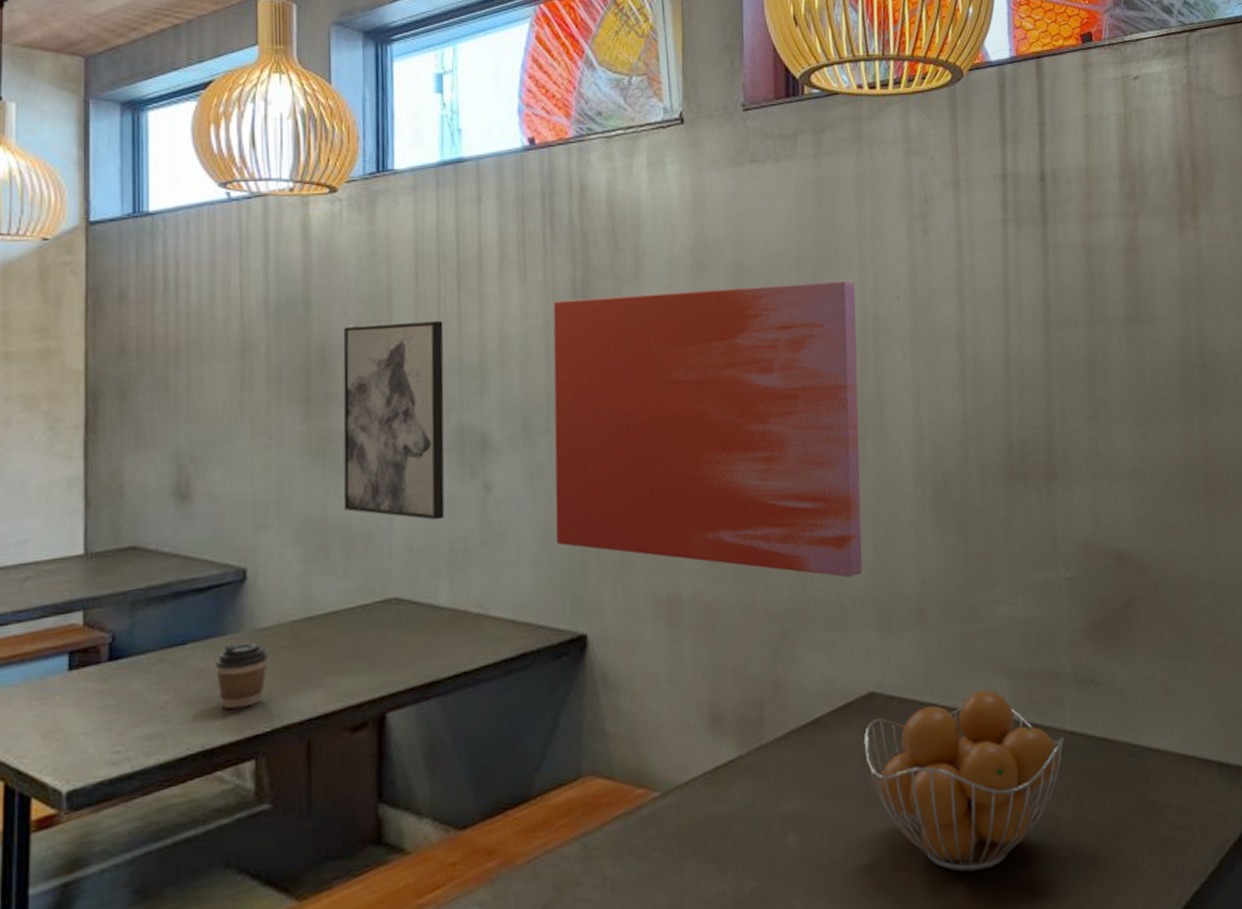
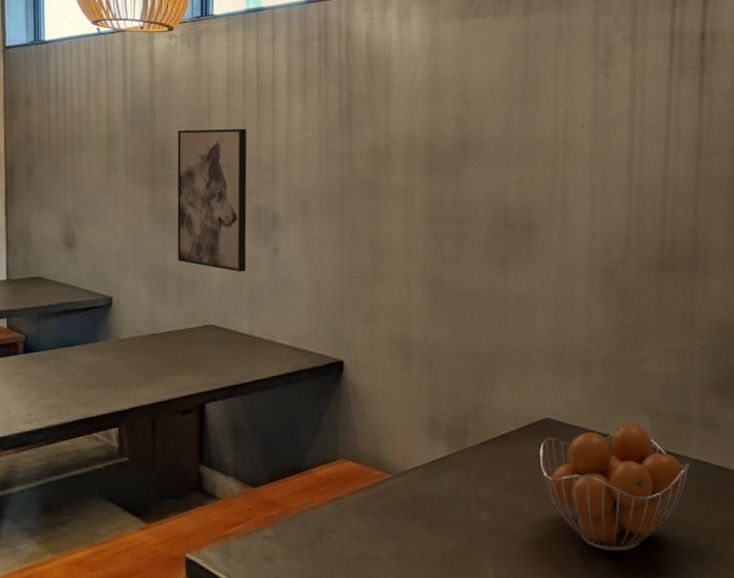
coffee cup: present [216,642,268,710] -> none [93,347,127,392]
wall art: present [553,280,863,578] -> none [323,111,550,334]

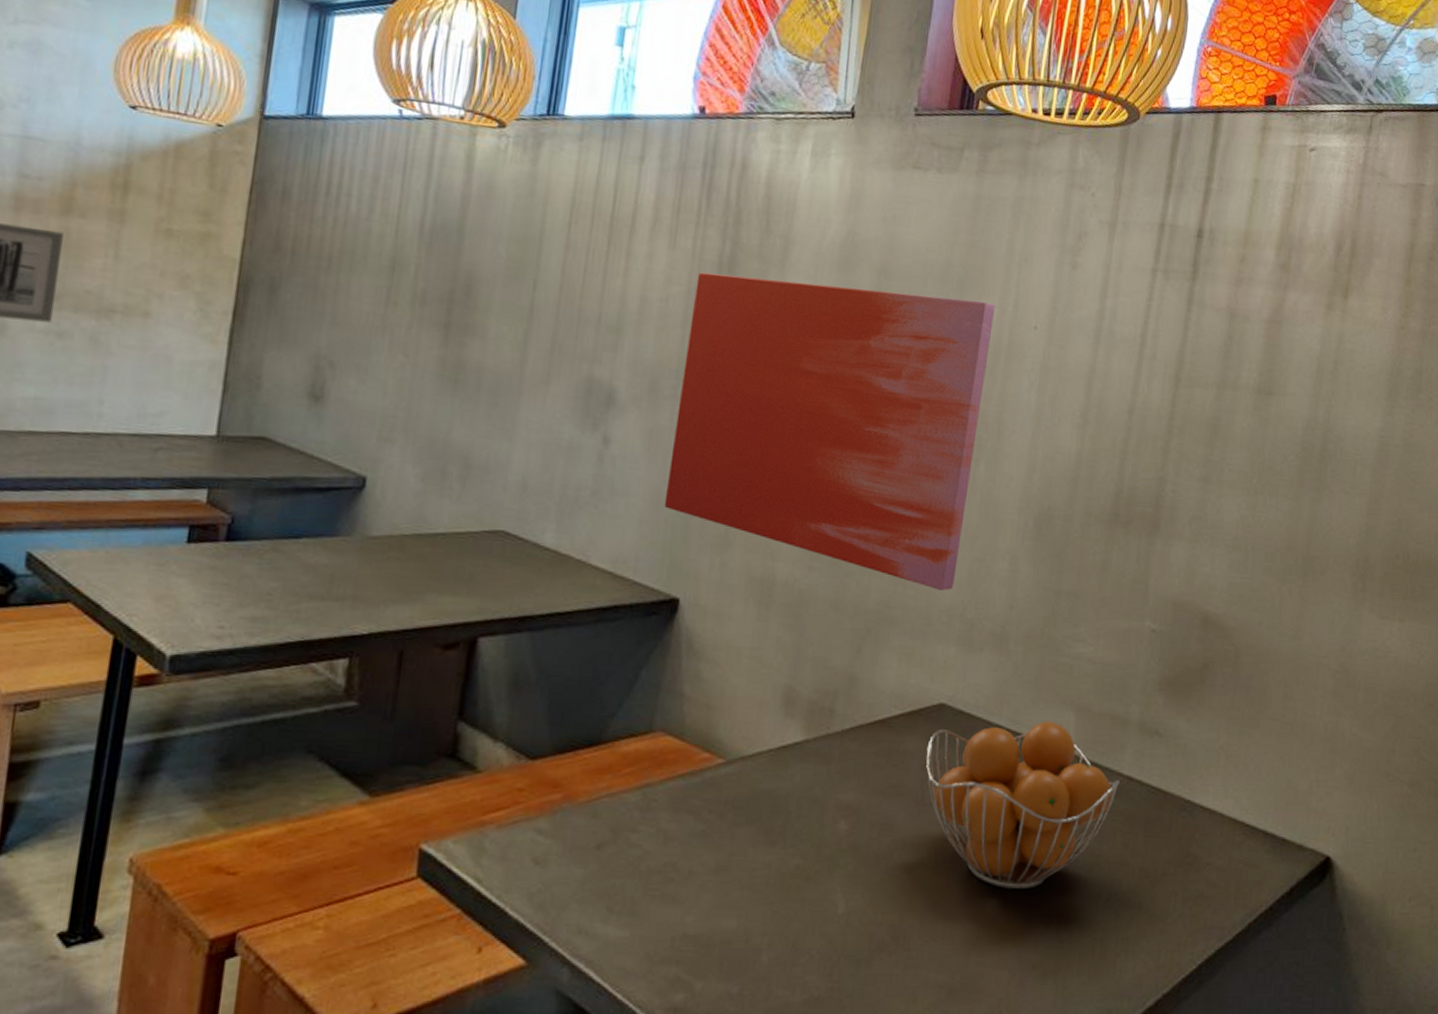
wall art: present [177,128,247,272] -> none [466,260,589,464]
wall art: none [323,111,550,334] -> present [664,272,995,591]

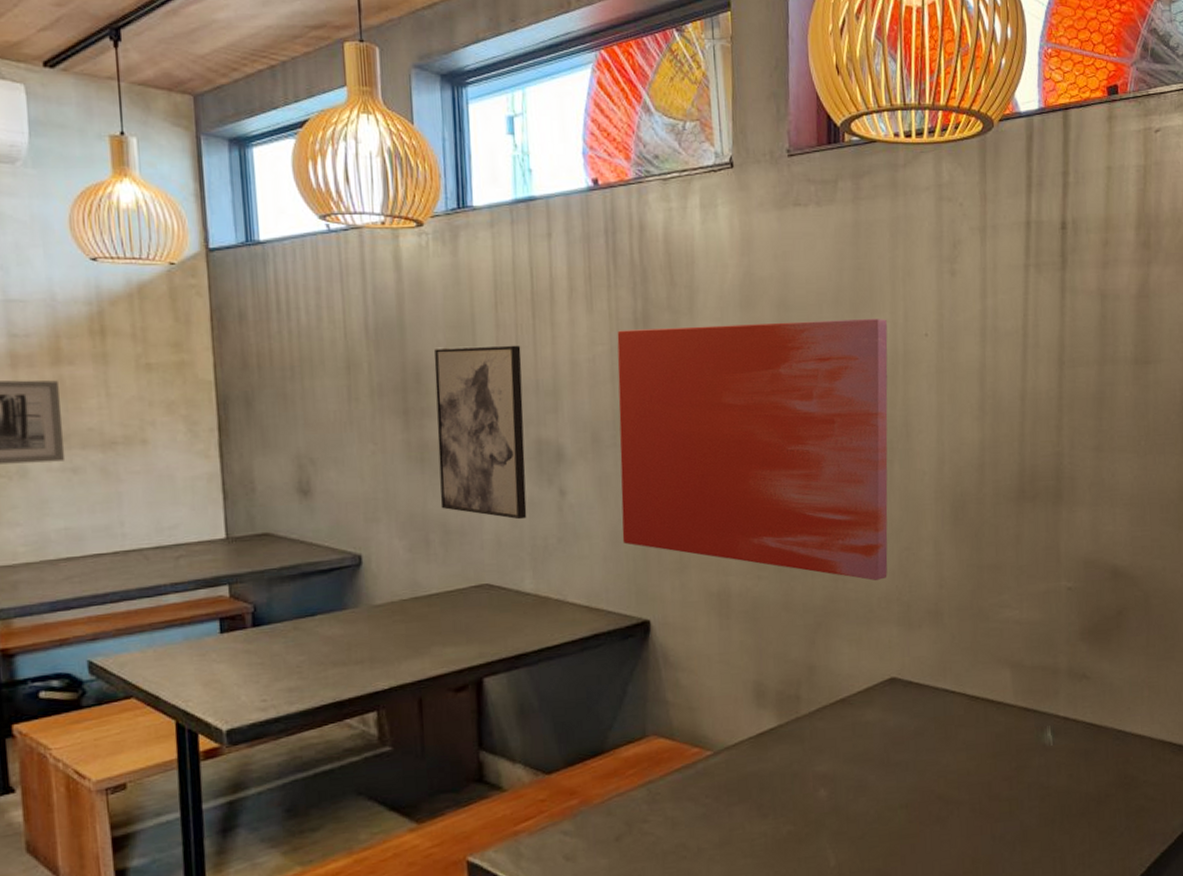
wall art: none [466,260,589,464] -> present [434,345,527,520]
fruit basket: present [925,721,1120,890] -> none [885,679,1058,827]

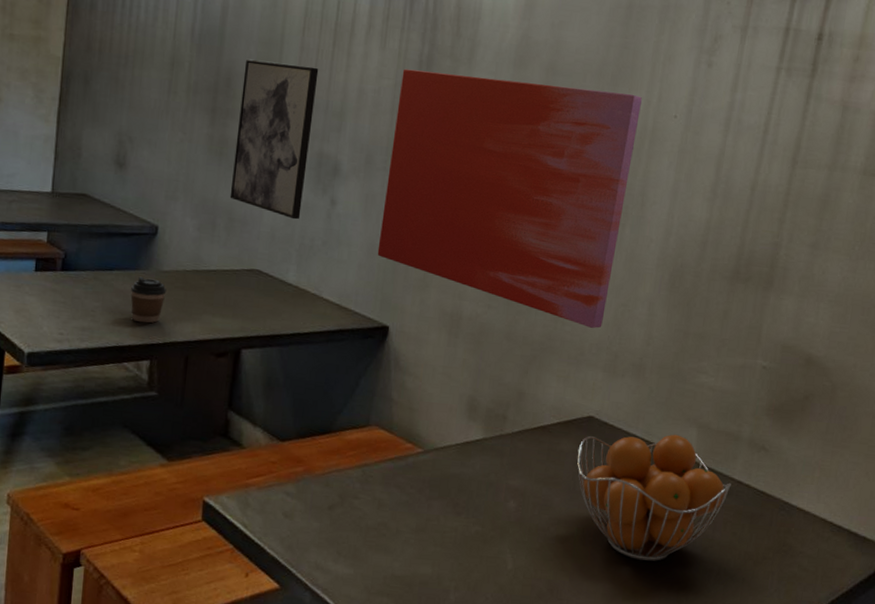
coffee cup: none [340,616,384,670] -> present [130,276,167,324]
fruit basket: none [885,679,1058,827] -> present [576,434,731,562]

